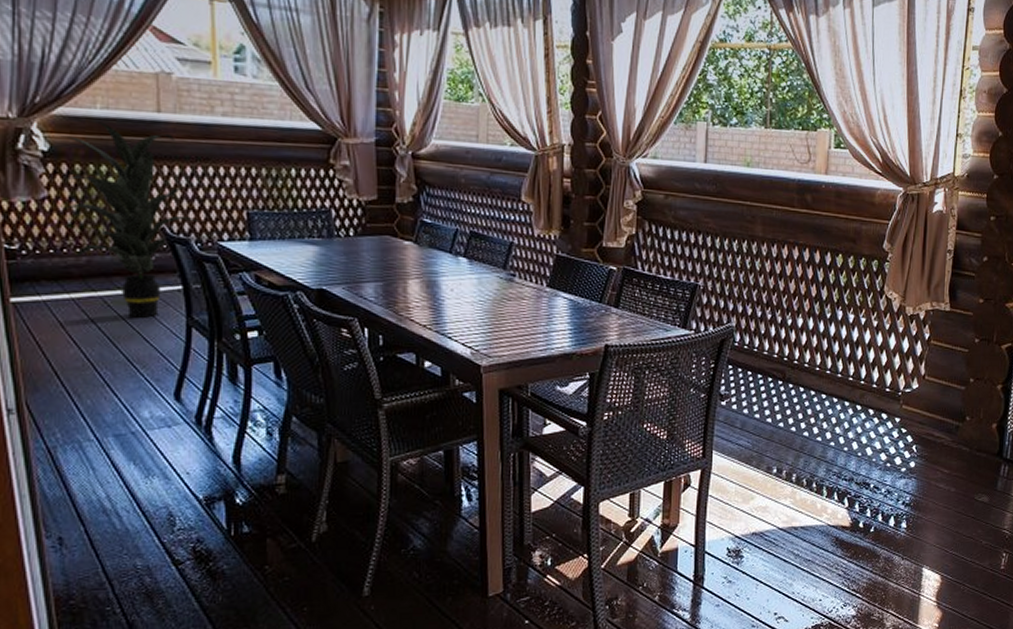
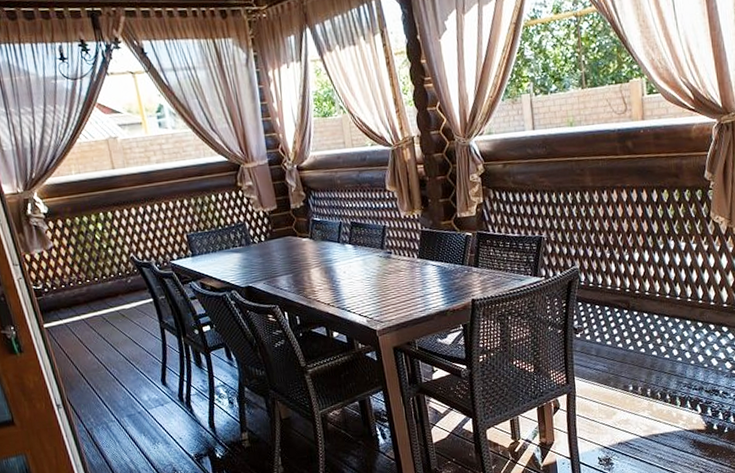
indoor plant: present [60,119,205,318] -> none [53,183,159,328]

